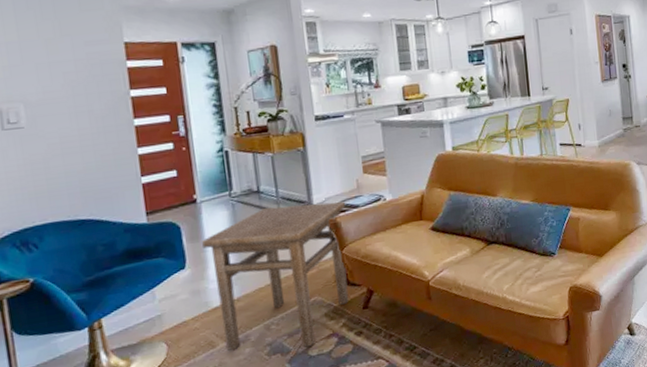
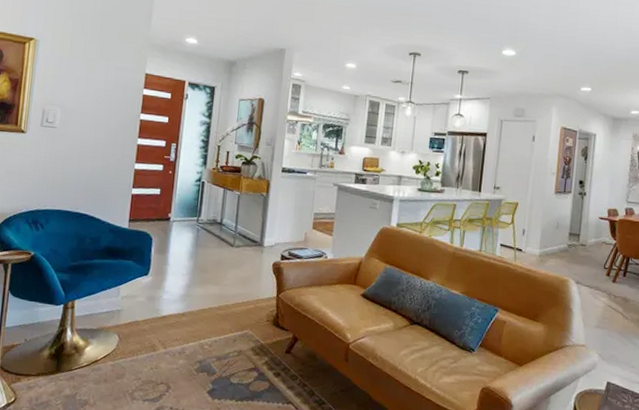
side table: present [201,202,349,351] -> none [165,239,291,374]

